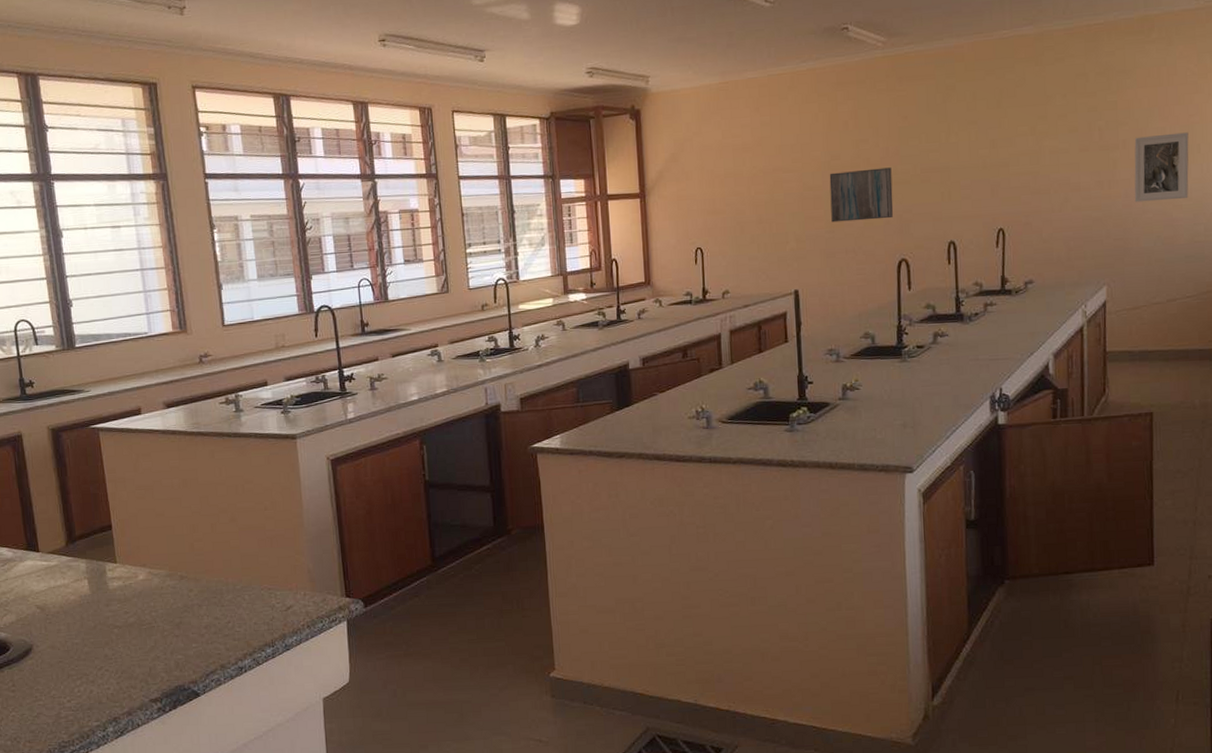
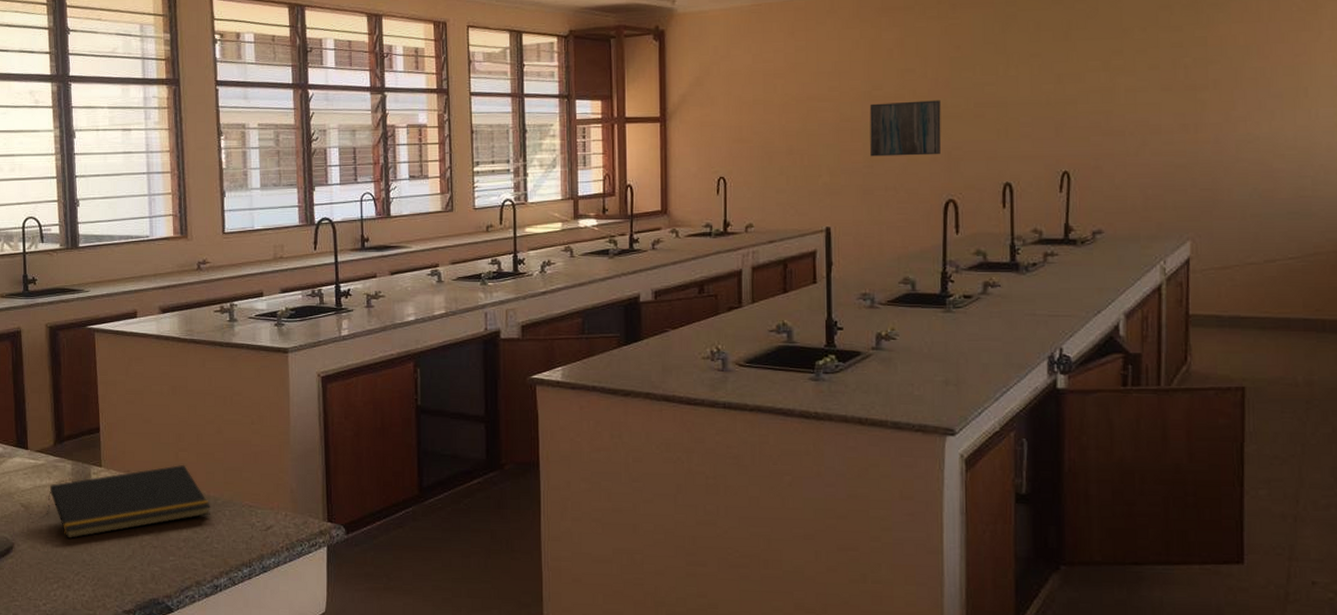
notepad: none [64,554,231,636] -> present [47,464,211,539]
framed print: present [1134,132,1189,203] -> none [1226,73,1294,150]

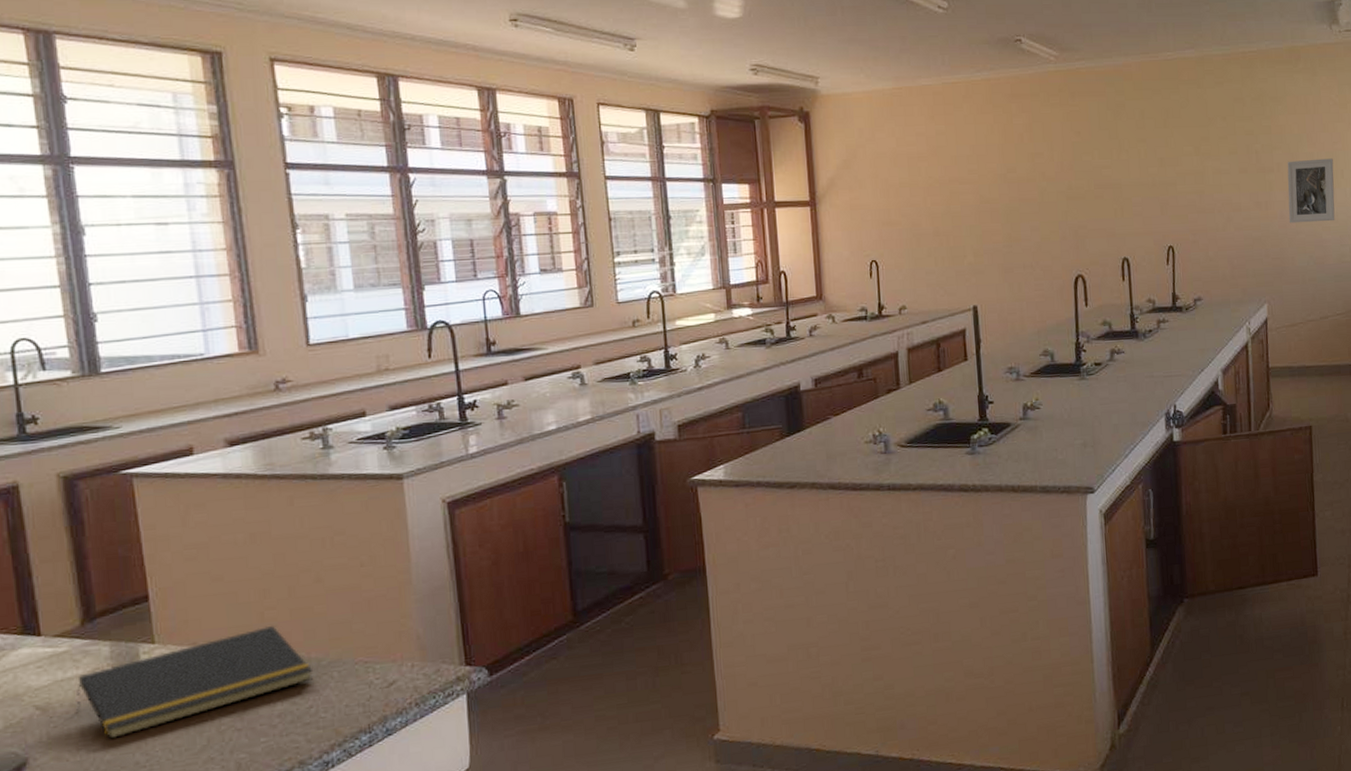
wall art: present [869,100,942,157] -> none [1005,182,1069,237]
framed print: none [1226,73,1294,150] -> present [1287,158,1335,224]

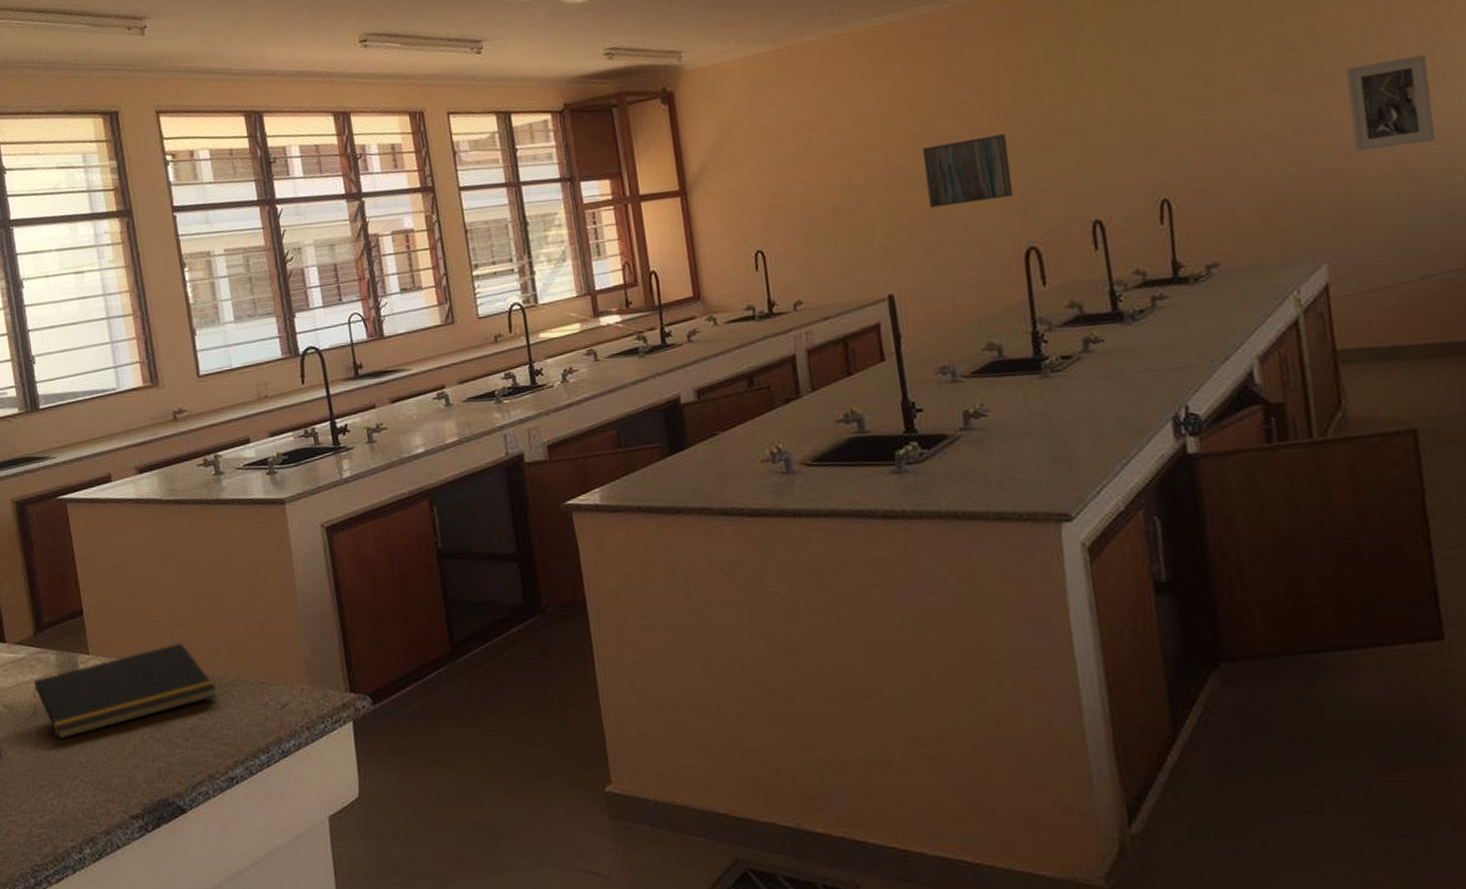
wall art: none [1005,182,1069,237] -> present [922,134,1013,208]

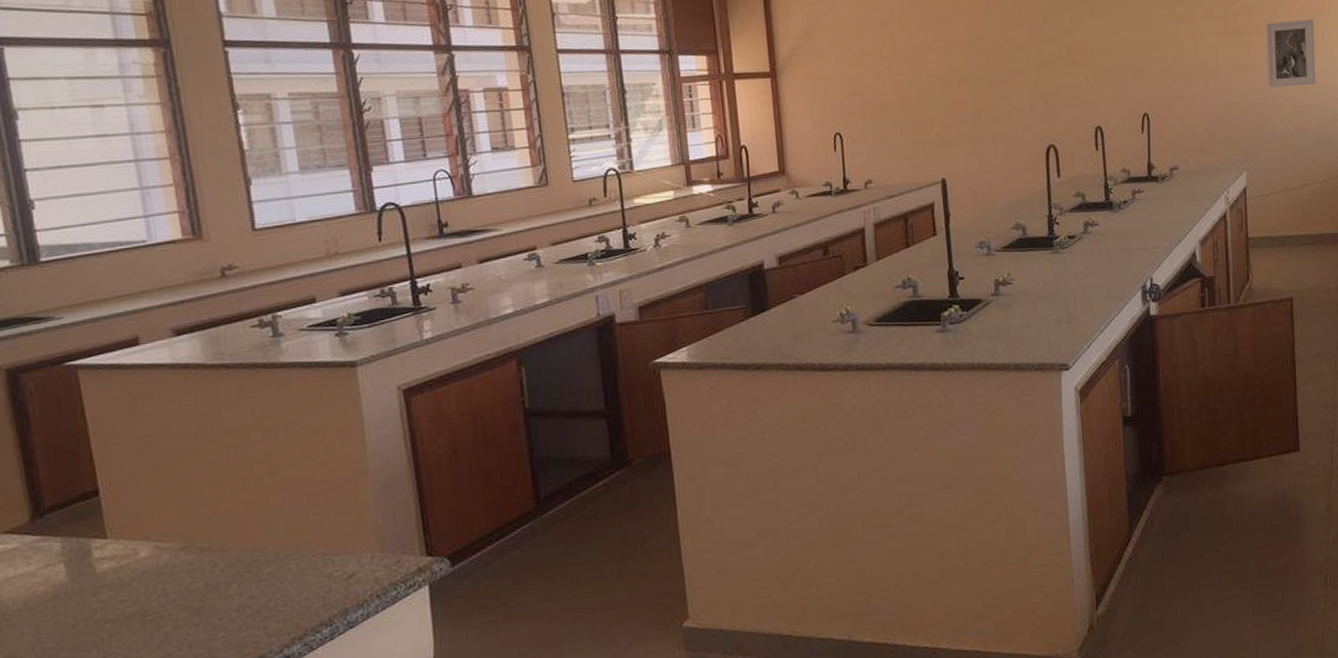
notepad: present [33,642,217,740] -> none [29,518,271,638]
wall art: present [922,134,1013,208] -> none [973,48,1040,106]

